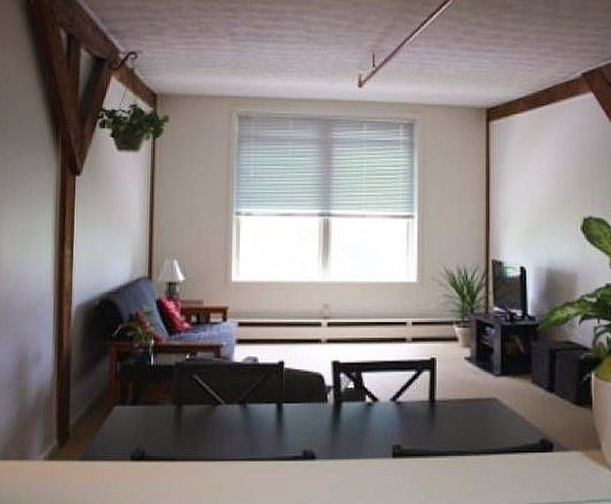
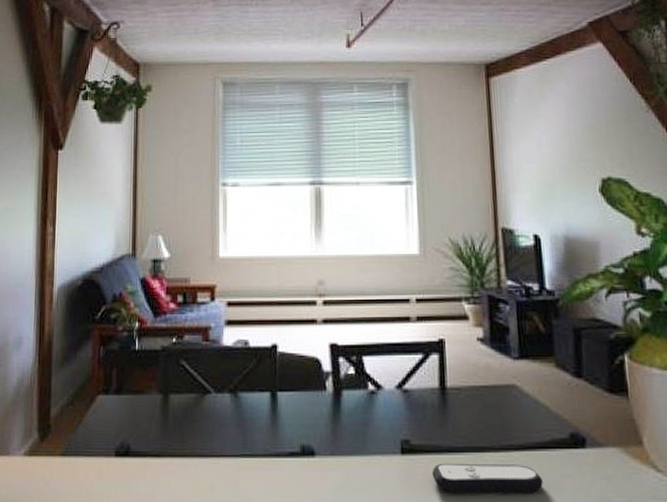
remote control: none [419,465,514,491] -> present [432,463,543,494]

